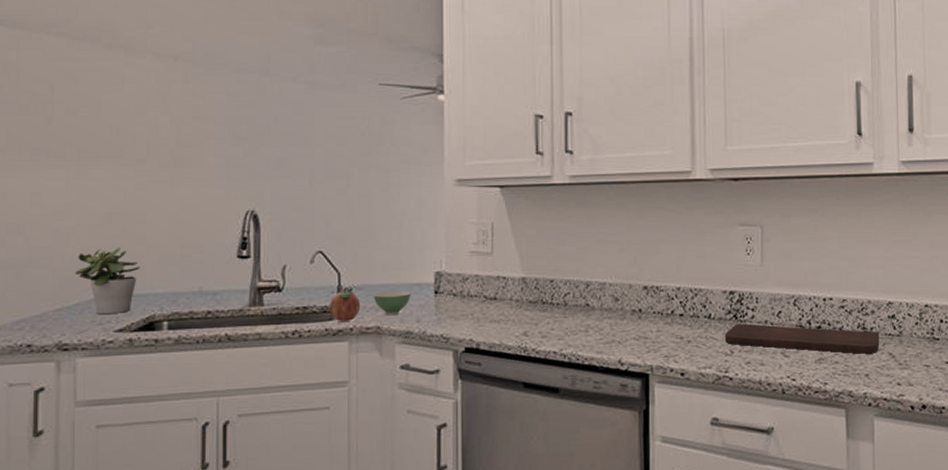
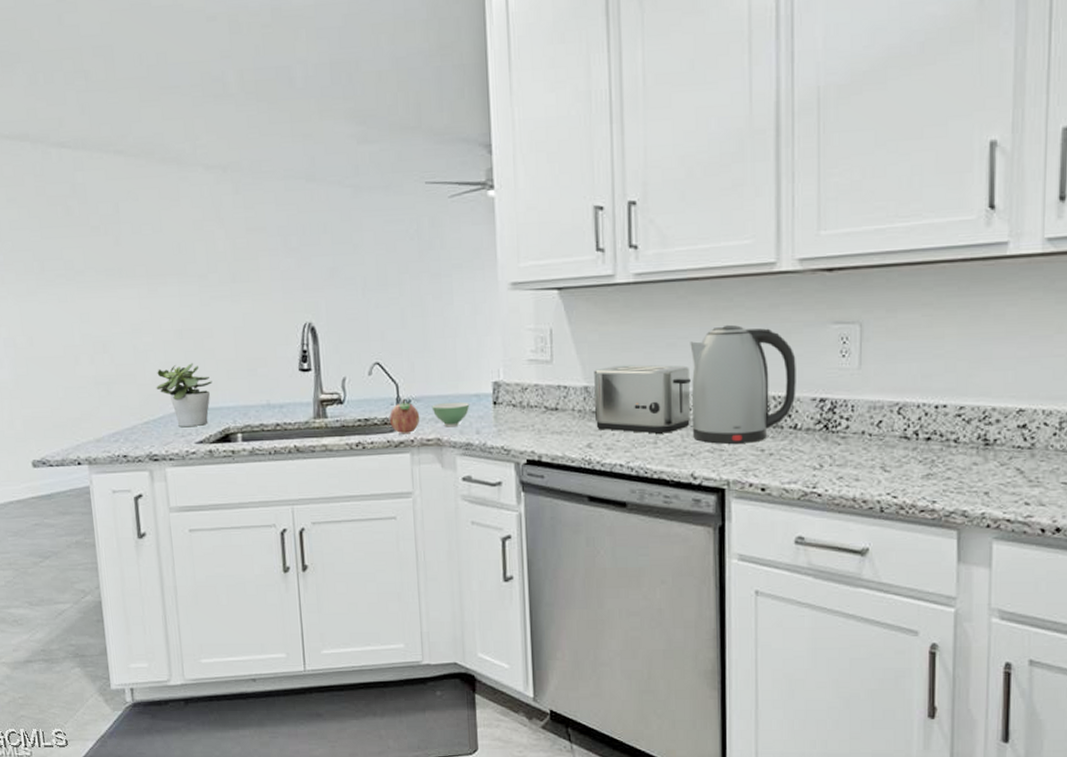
toaster: none [531,258,619,324] -> present [594,364,691,435]
kettle: none [618,224,710,332] -> present [690,324,796,444]
cutting board: present [725,324,880,354] -> none [814,435,1005,469]

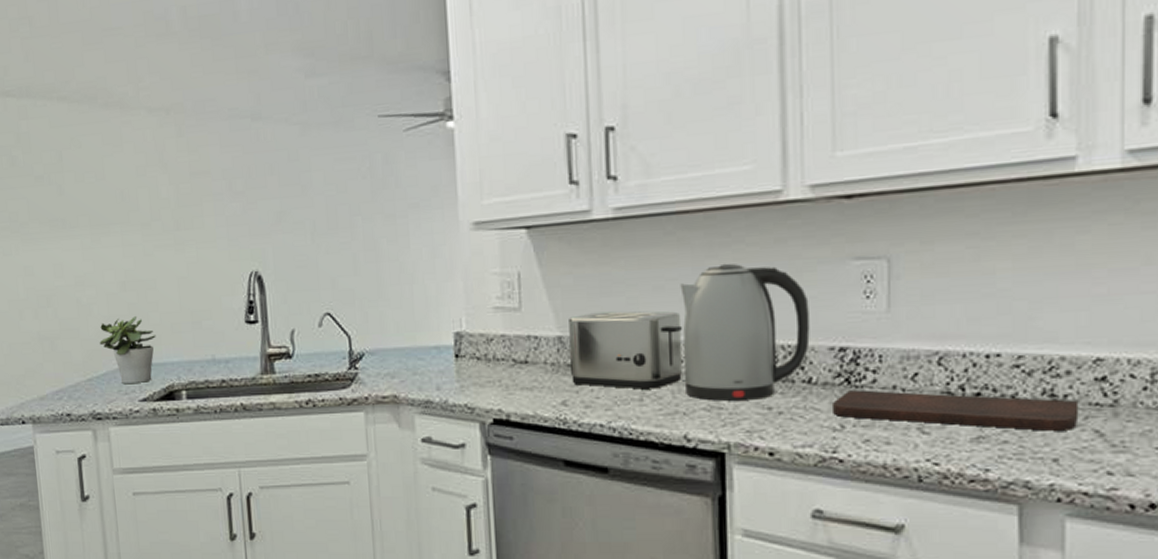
fruit: present [390,398,420,433] -> none [342,352,375,390]
bowl: present [431,402,470,428] -> none [387,355,430,383]
cutting board: none [814,435,1005,469] -> present [833,390,1079,431]

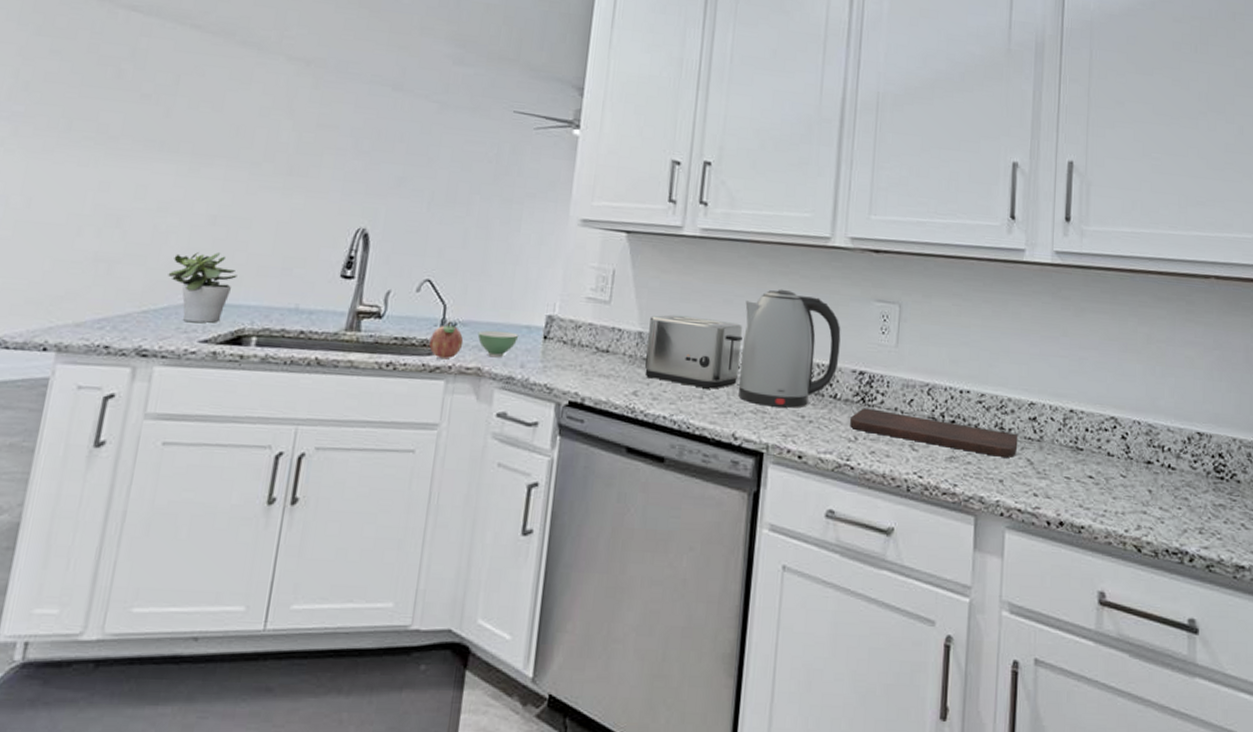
fruit: none [342,352,375,390] -> present [429,321,464,359]
bowl: none [387,355,430,383] -> present [477,330,519,358]

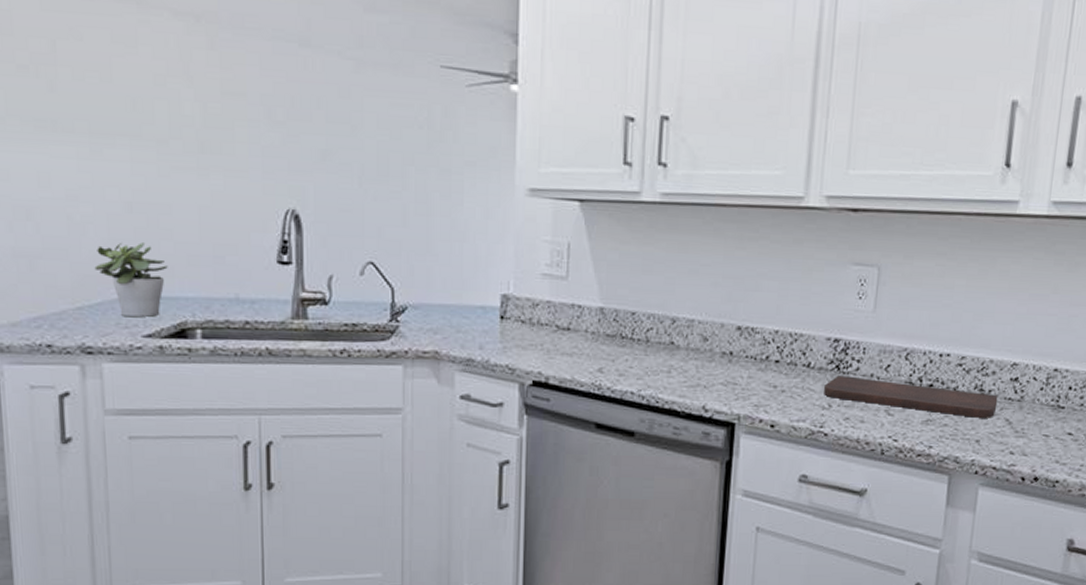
fruit: present [429,321,464,359] -> none [382,304,417,343]
bowl: present [477,330,519,358] -> none [431,312,474,340]
toaster: present [645,314,743,390] -> none [609,288,711,364]
kettle: present [738,289,841,408] -> none [707,256,815,378]

